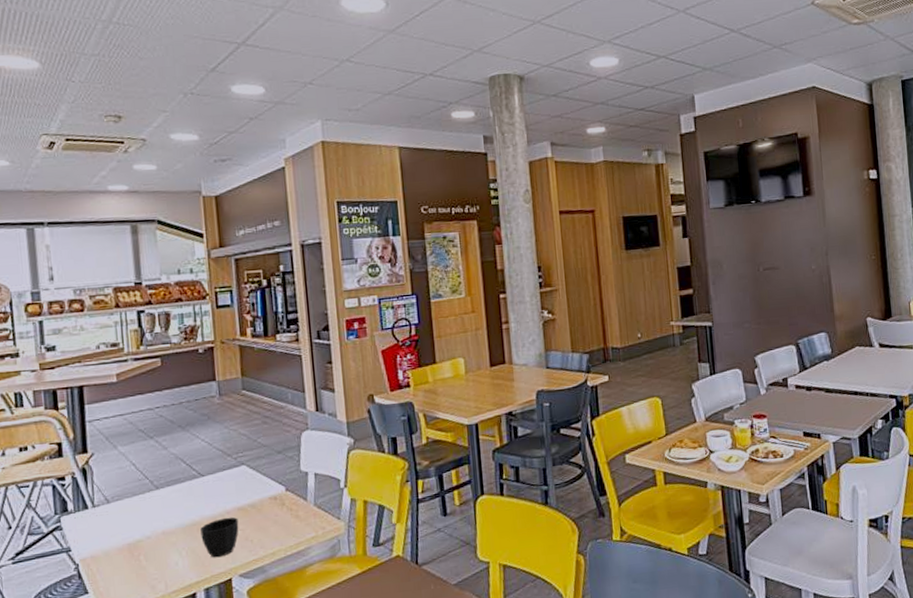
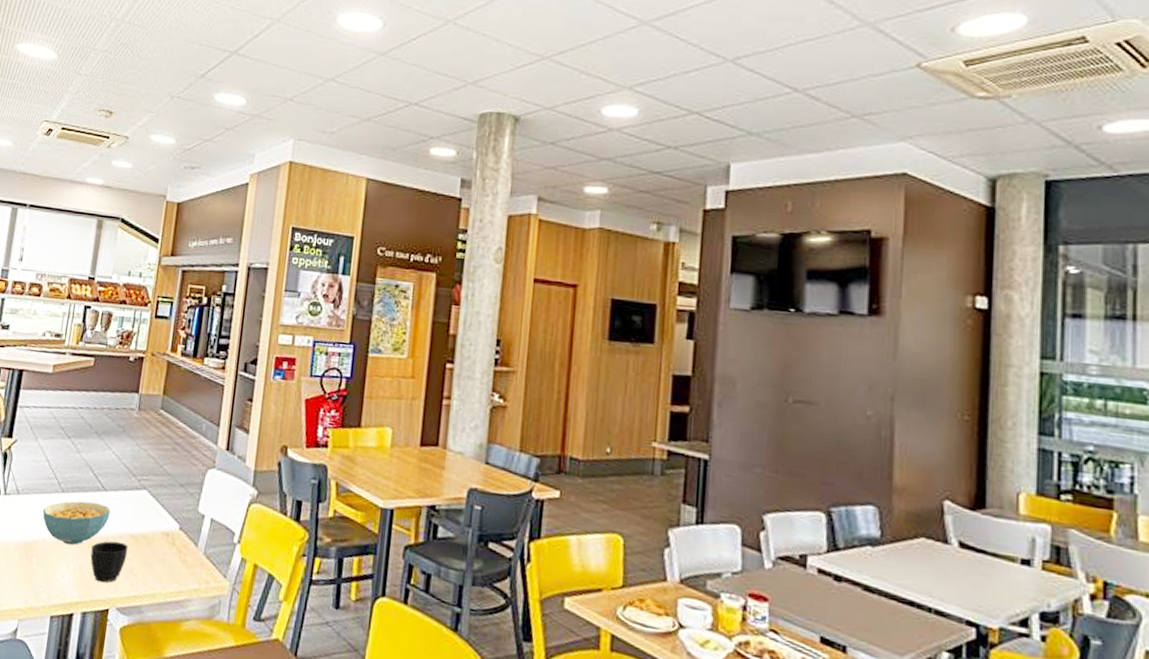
cereal bowl: none [139,489,213,535] -> present [42,501,110,545]

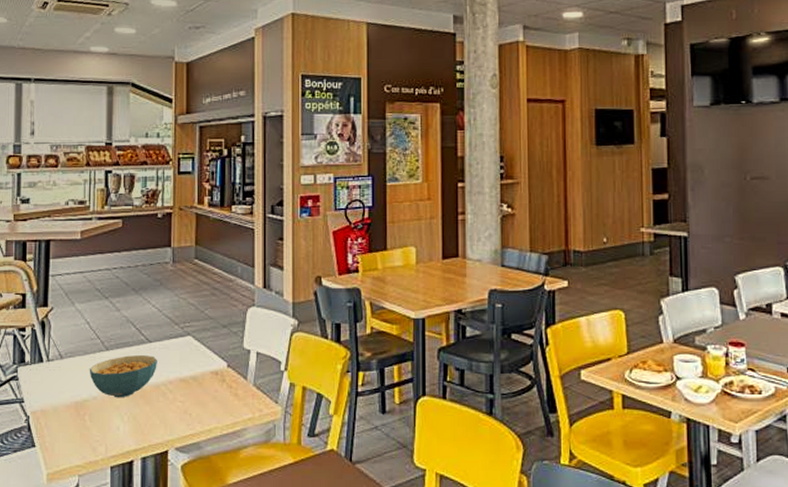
cup: present [90,541,128,583] -> none [143,387,180,427]

